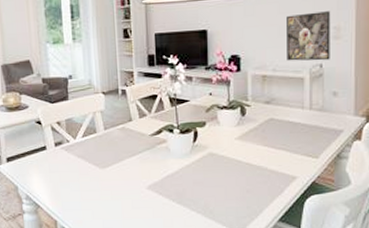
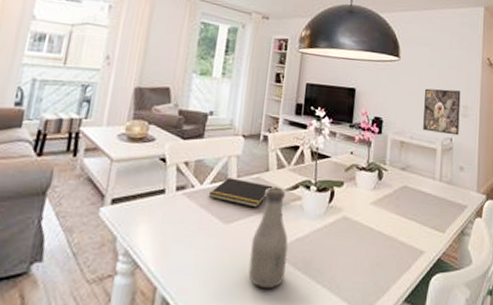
notepad: none [82,130,138,153] -> present [208,178,273,208]
bottle: none [127,134,161,217] -> present [248,186,288,289]

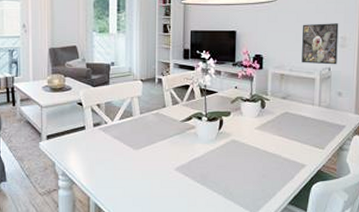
notepad: present [208,178,273,208] -> none [119,114,170,136]
bottle: present [248,186,288,289] -> none [158,119,187,197]

